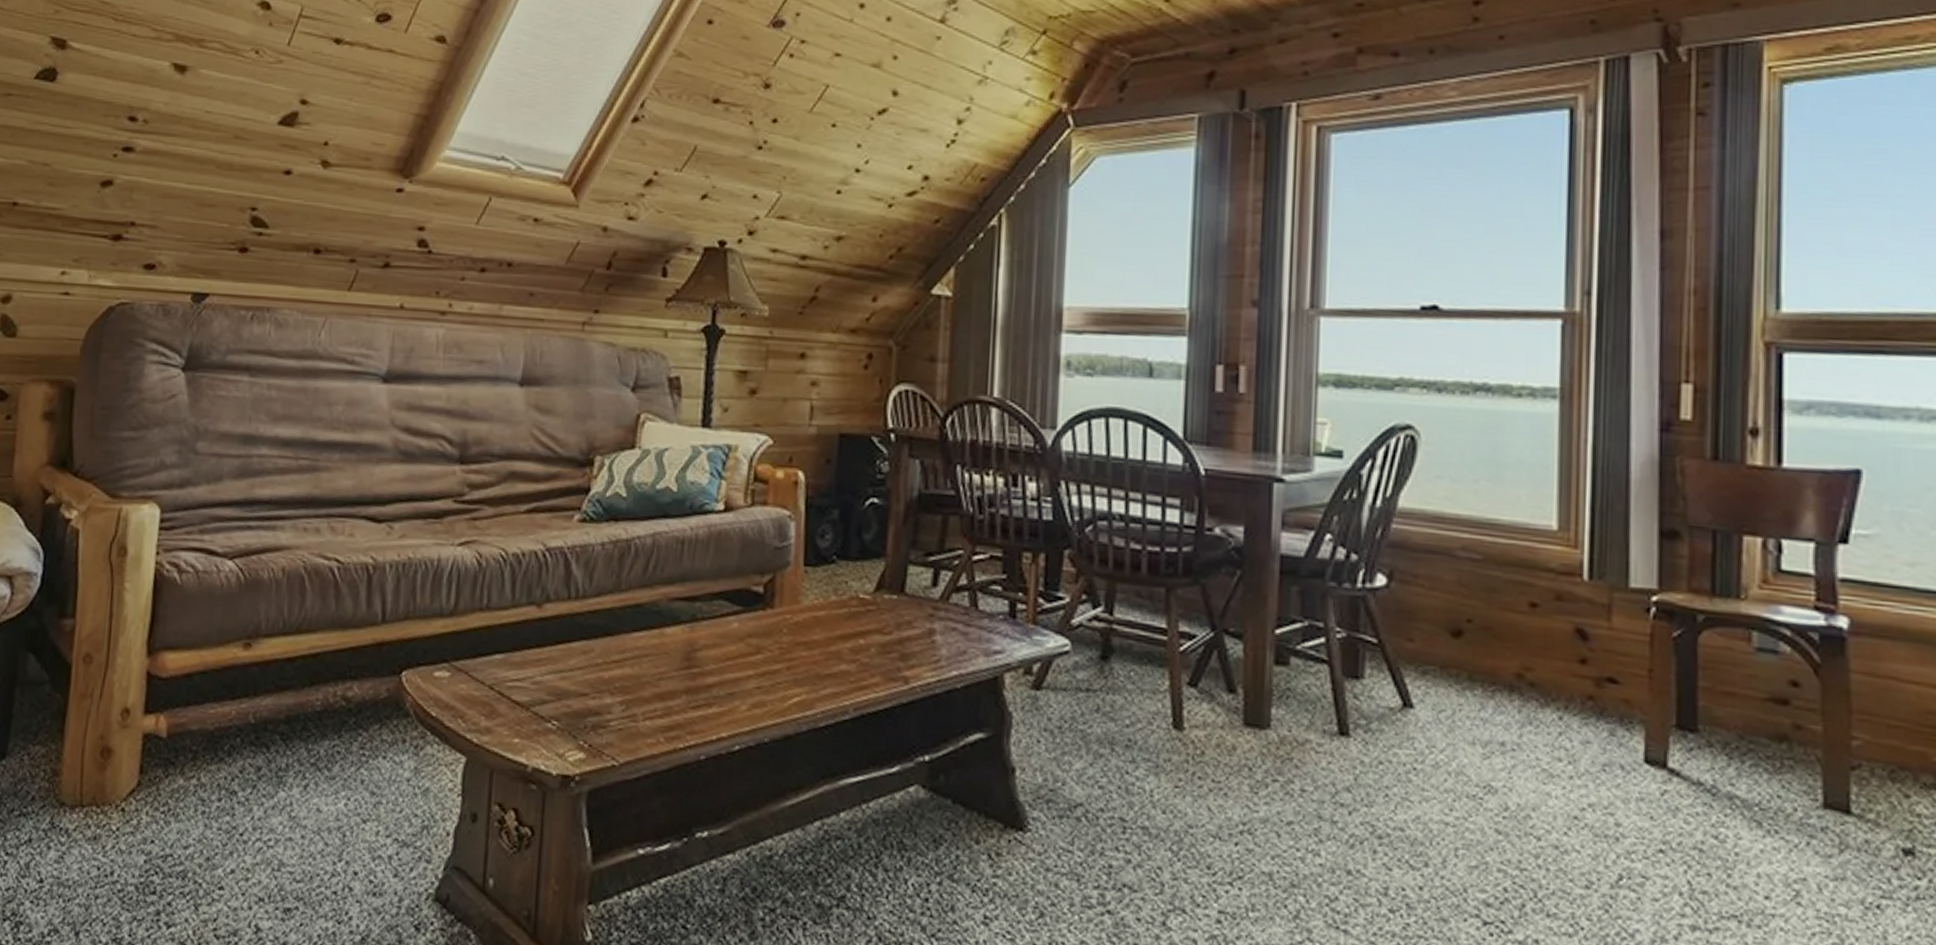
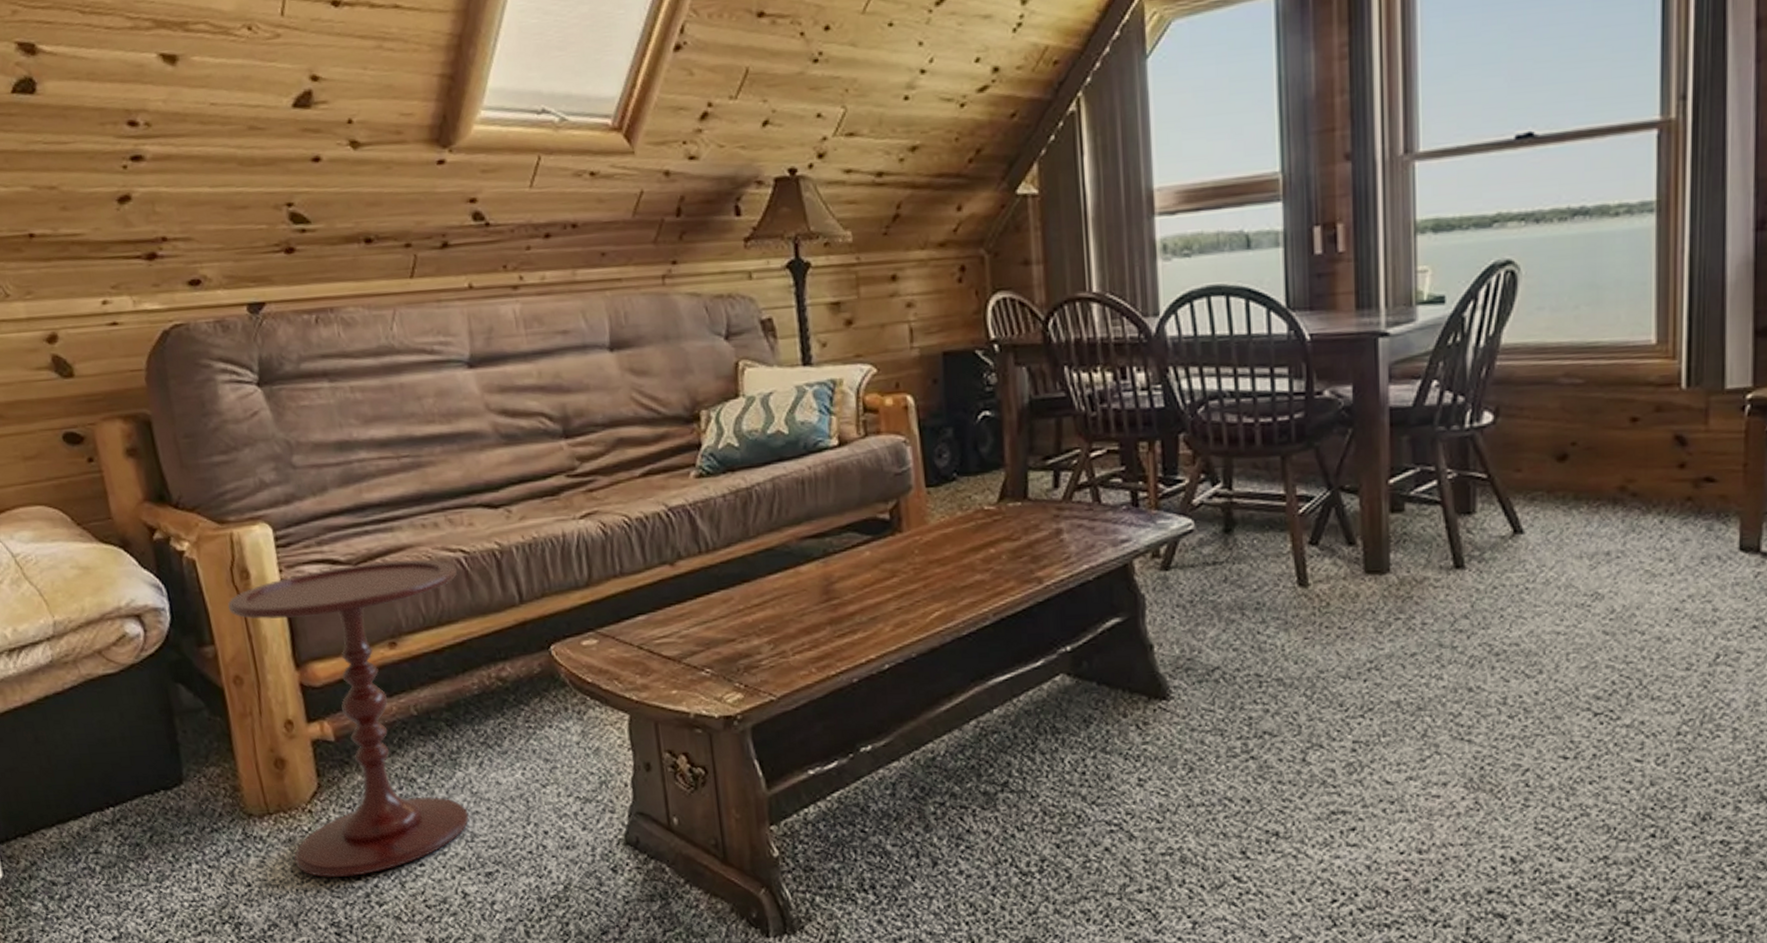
side table: none [93,557,327,890] -> present [228,559,469,878]

